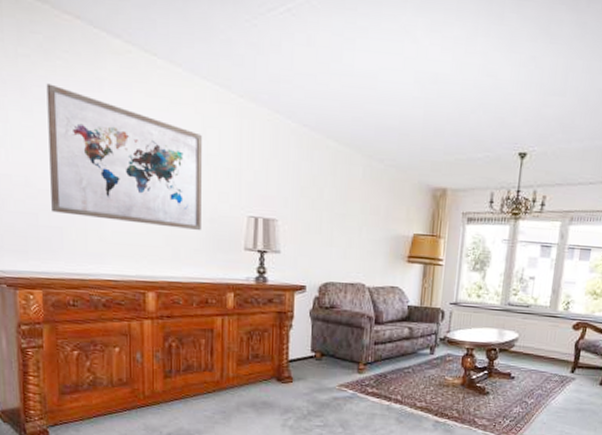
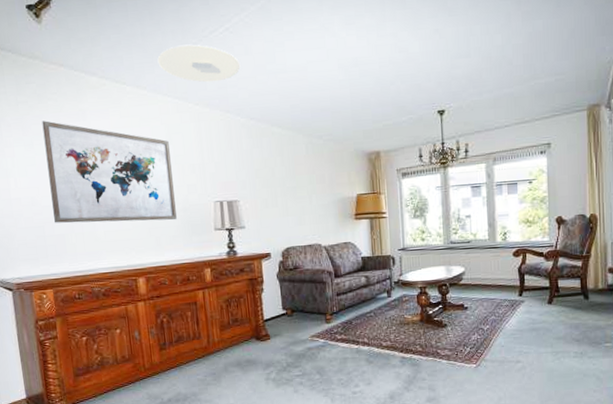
ceiling light: none [199,19,300,73] -> present [157,44,241,83]

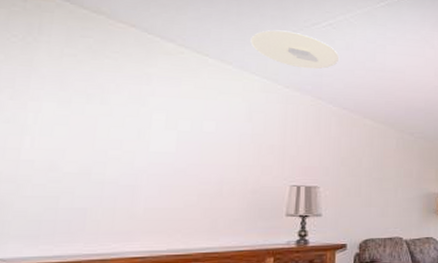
wall art: present [42,120,177,223] -> none [77,78,248,202]

